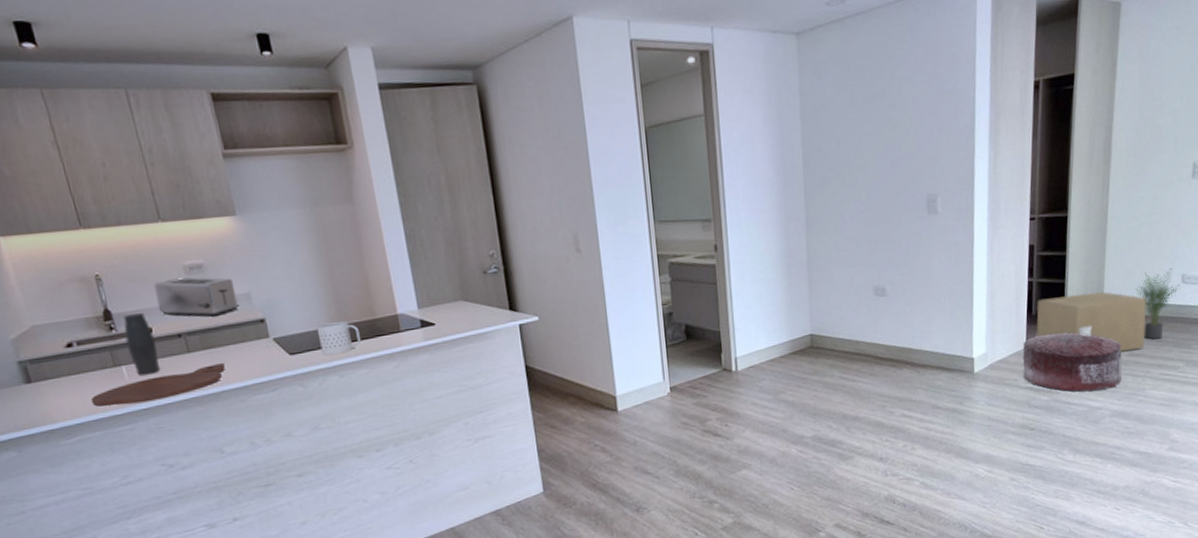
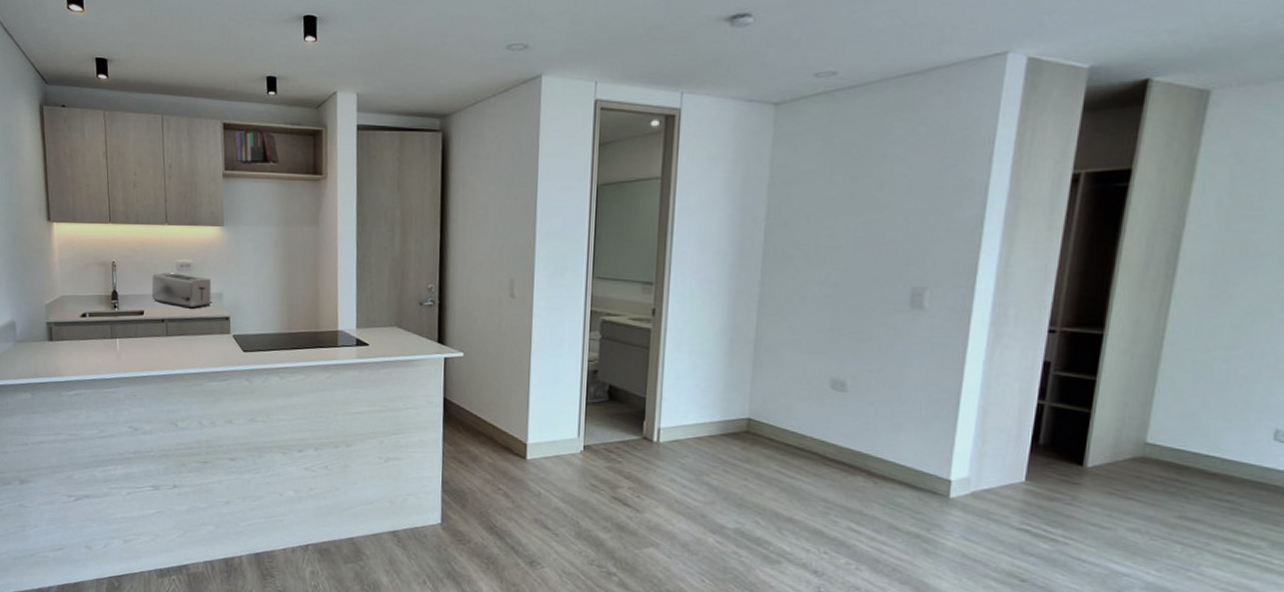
cutting board: present [90,363,225,407] -> none [89,349,192,372]
vase: present [123,313,160,377] -> none [123,297,145,351]
books: none [229,98,293,141] -> present [235,130,280,165]
mug: present [316,320,362,356] -> none [268,328,304,359]
pouf: present [1022,331,1123,392] -> none [1017,469,1169,555]
box: present [1036,292,1146,352] -> none [1041,427,1214,514]
potted plant: present [1130,268,1181,341] -> none [1188,417,1272,506]

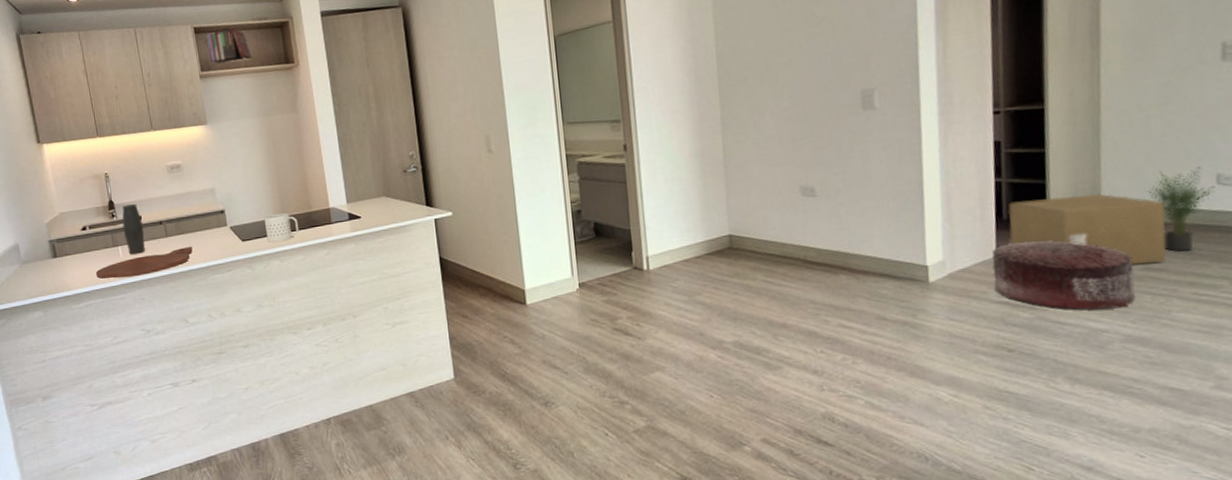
cutting board: none [89,349,192,372] -> present [95,247,193,279]
vase: none [123,297,145,351] -> present [122,204,145,256]
toaster: present [152,273,212,309] -> none [145,175,205,208]
mug: none [268,328,304,359] -> present [264,212,299,243]
pouf: none [1017,469,1169,555] -> present [992,239,1137,311]
box: none [1041,427,1214,514] -> present [1008,194,1167,265]
potted plant: none [1188,417,1272,506] -> present [1140,167,1216,253]

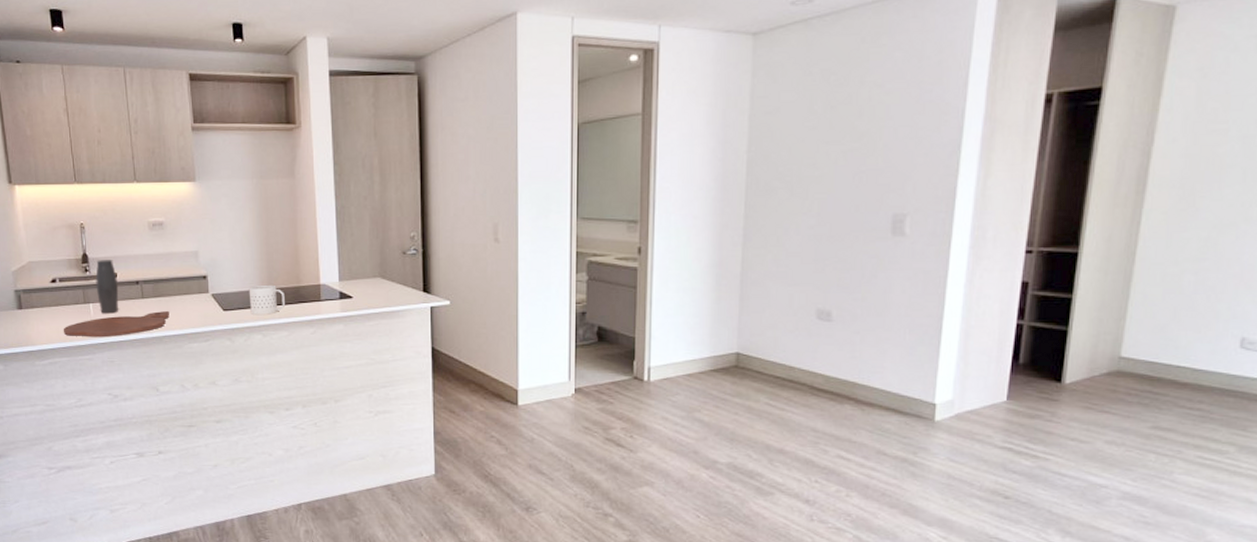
books: present [207,29,252,64] -> none [203,79,251,116]
pouf: present [992,239,1137,311] -> none [1000,387,1143,465]
box: present [1008,194,1167,265] -> none [1022,345,1184,423]
potted plant: present [1140,167,1216,253] -> none [1160,328,1238,414]

